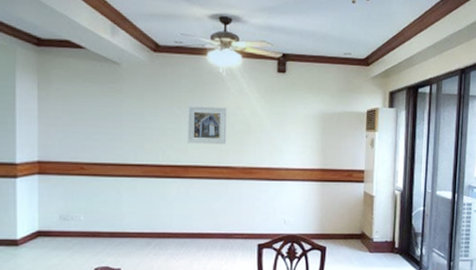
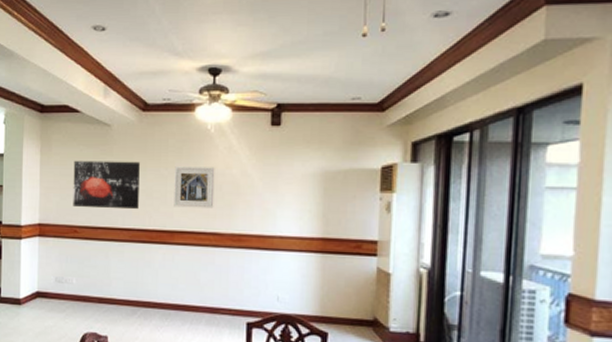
wall art: none [78,97,152,147] -> present [73,160,140,210]

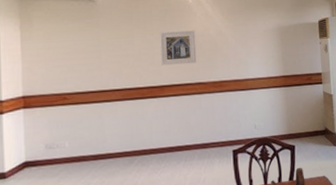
wall art: present [73,160,140,210] -> none [58,30,129,77]

